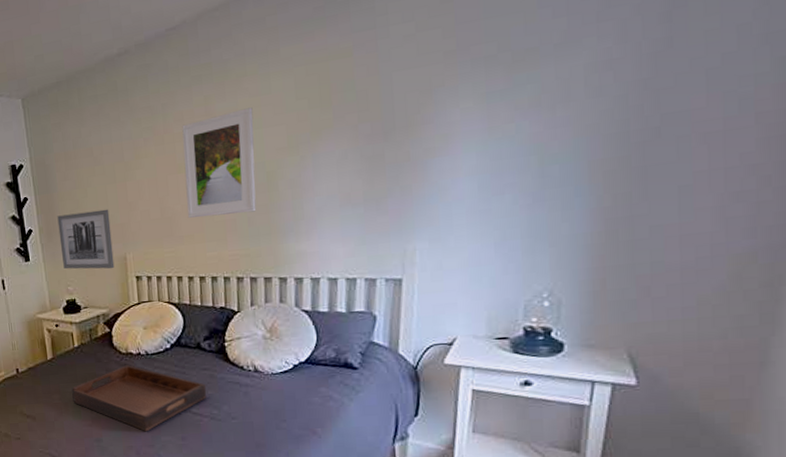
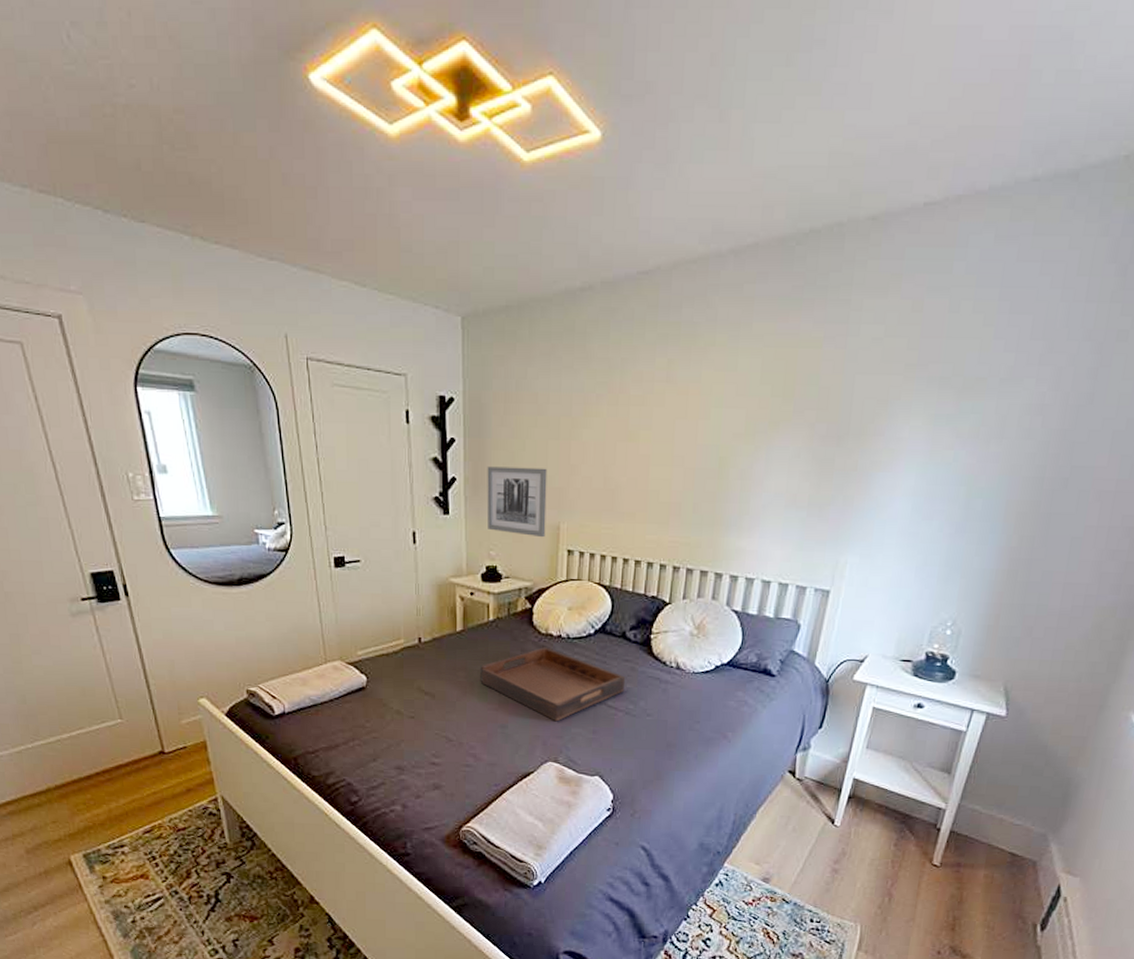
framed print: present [182,107,257,218] -> none [631,382,716,498]

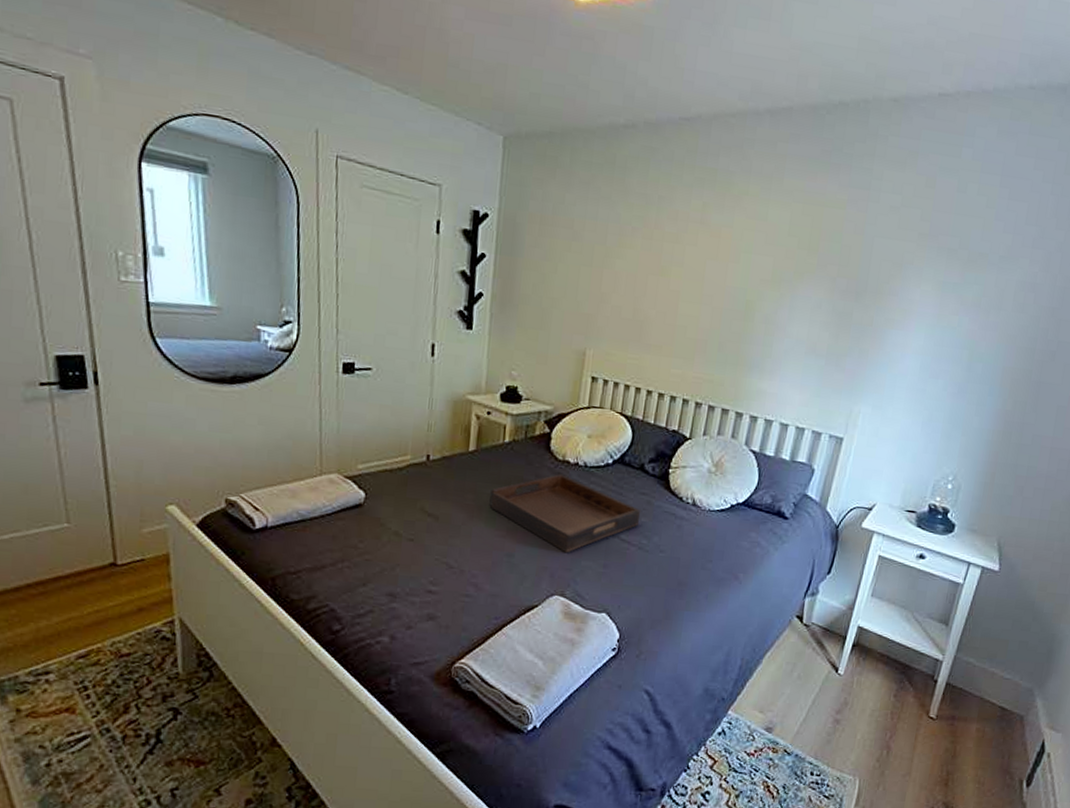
wall art: present [487,466,547,538] -> none [511,285,578,362]

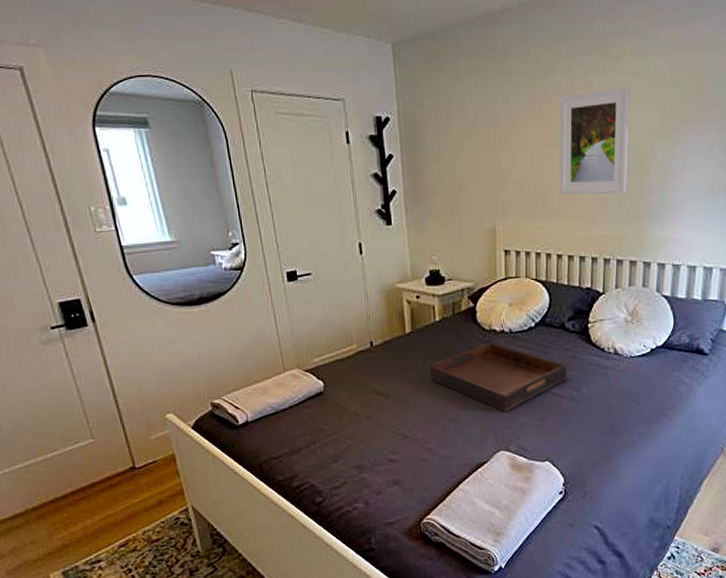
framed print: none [659,225,747,338] -> present [560,87,630,195]

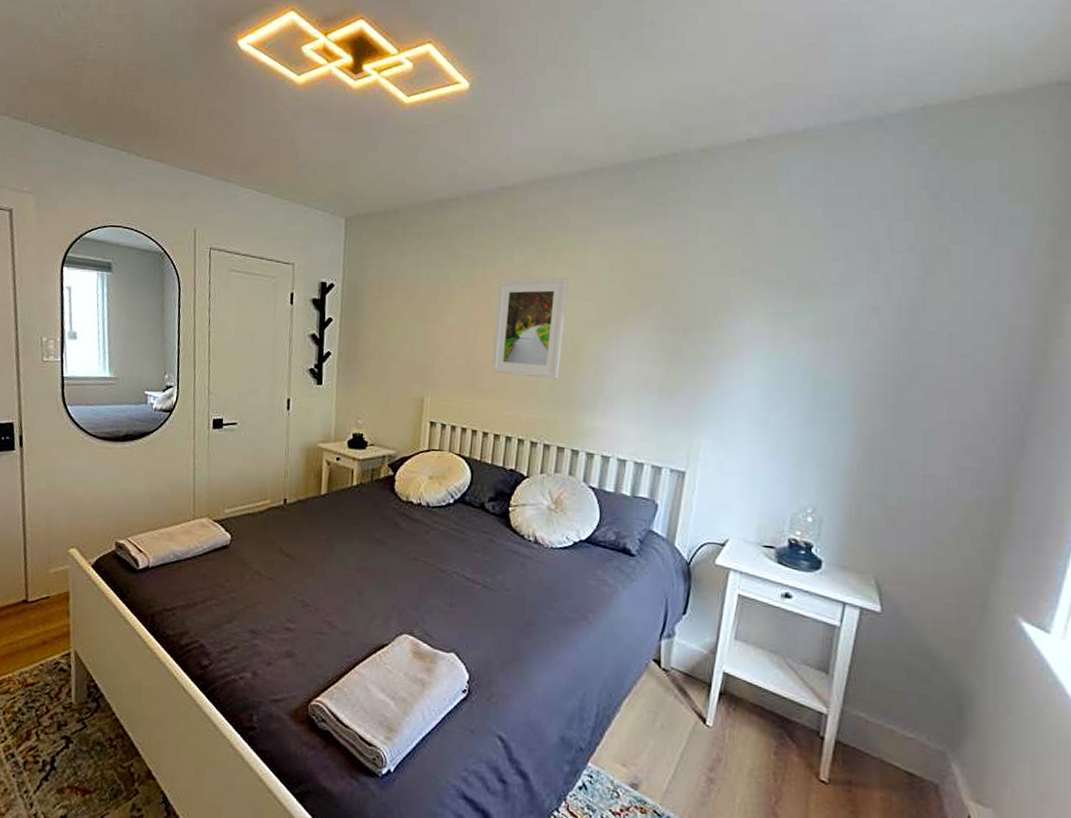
serving tray: present [430,342,568,412] -> none [340,514,484,592]

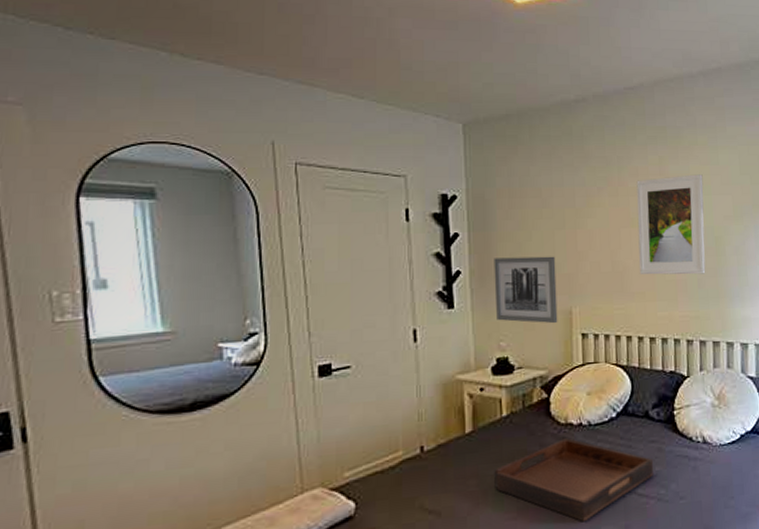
serving tray: none [340,514,484,592] -> present [494,438,654,522]
wall art: none [357,343,414,410] -> present [494,256,558,324]

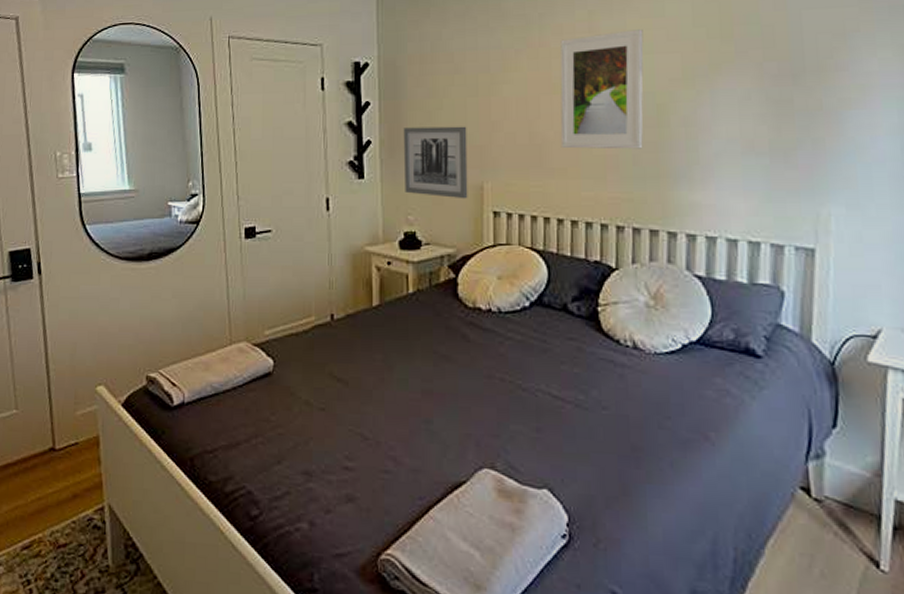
serving tray: present [494,438,654,522] -> none [399,323,572,416]

